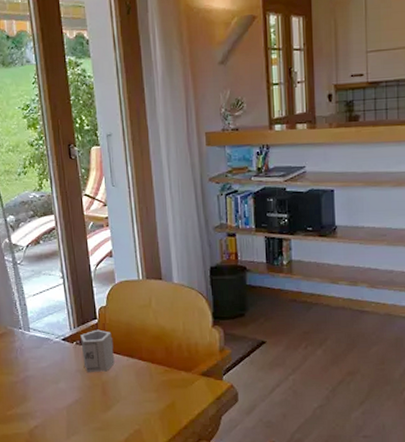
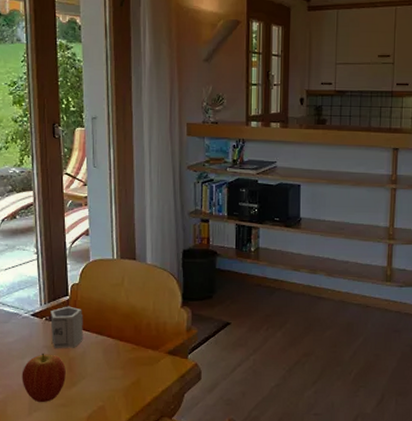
fruit: none [57,378,100,427] -> present [22,354,66,403]

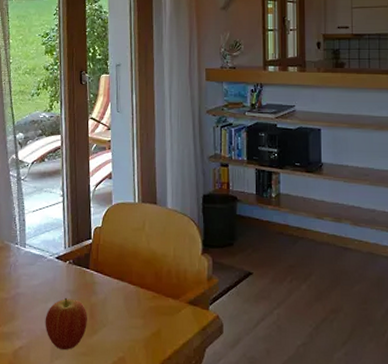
cup: present [50,306,83,349] -> none [74,250,105,294]

